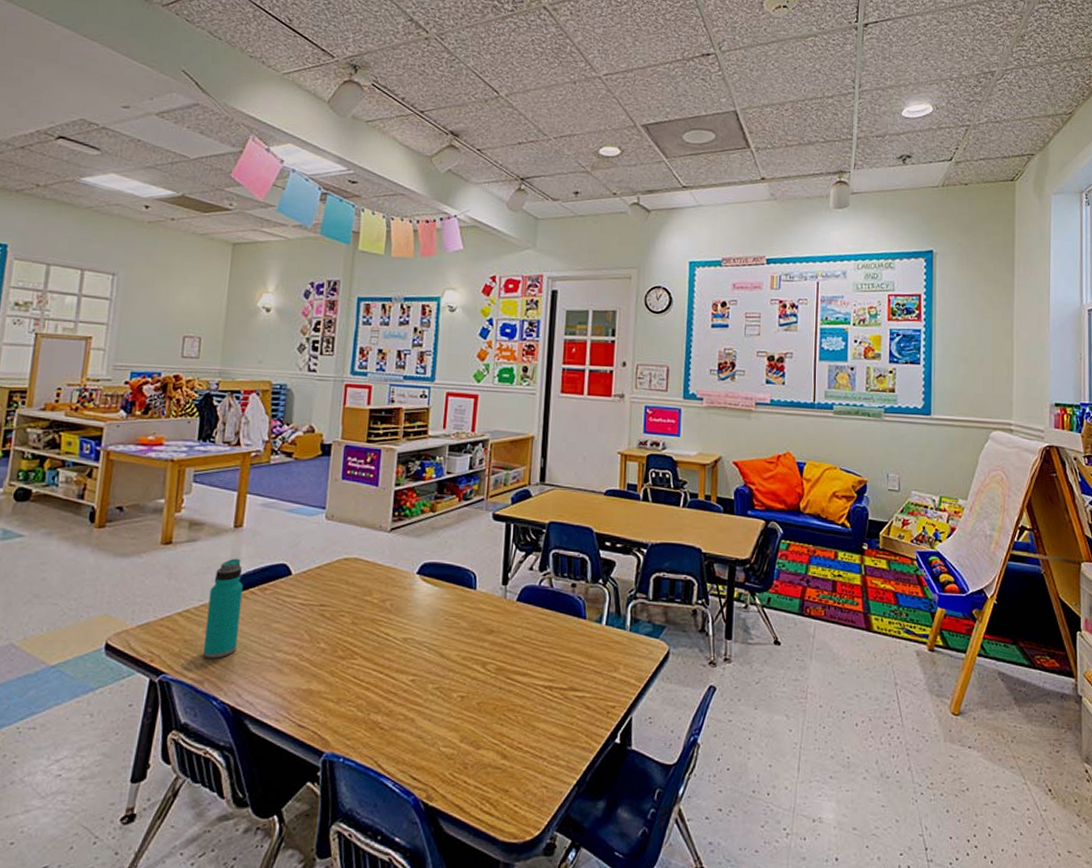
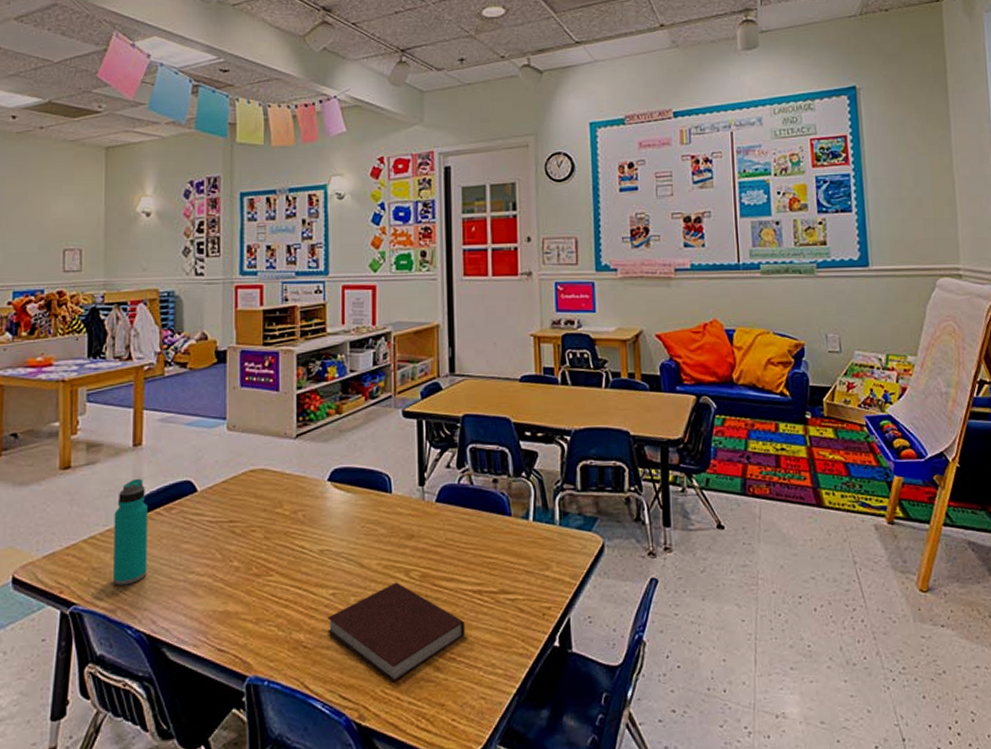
notebook: none [404,673,535,767] -> present [327,582,466,683]

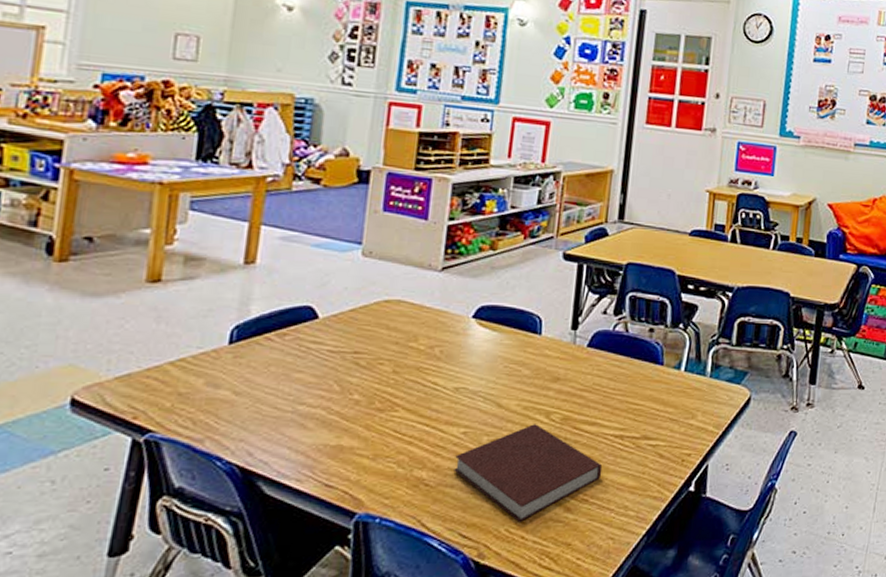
water bottle: present [113,478,148,586] -> none [203,299,256,414]

